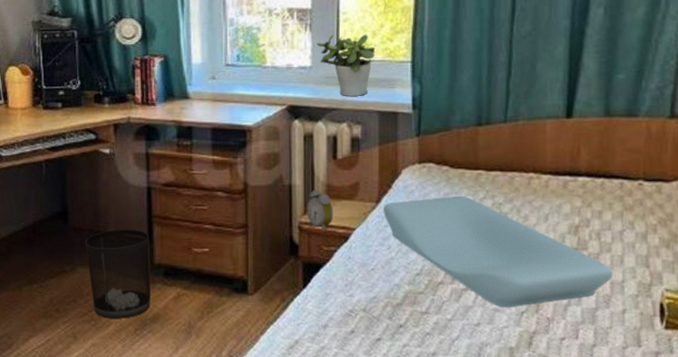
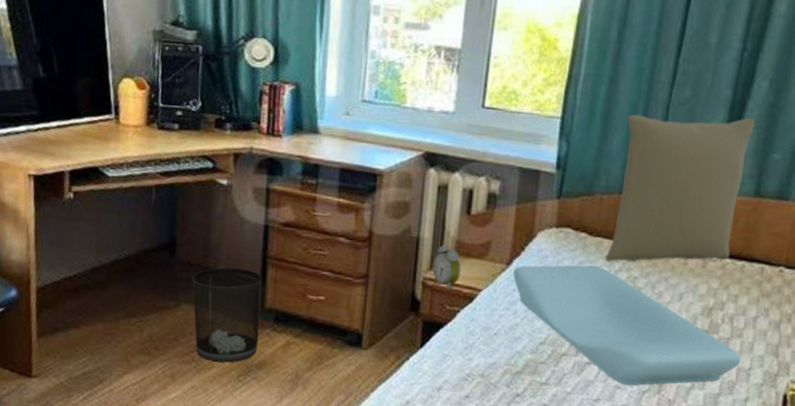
potted plant: present [316,34,376,96] -> none [462,79,525,150]
pillow: none [469,43,596,191] -> present [605,114,755,262]

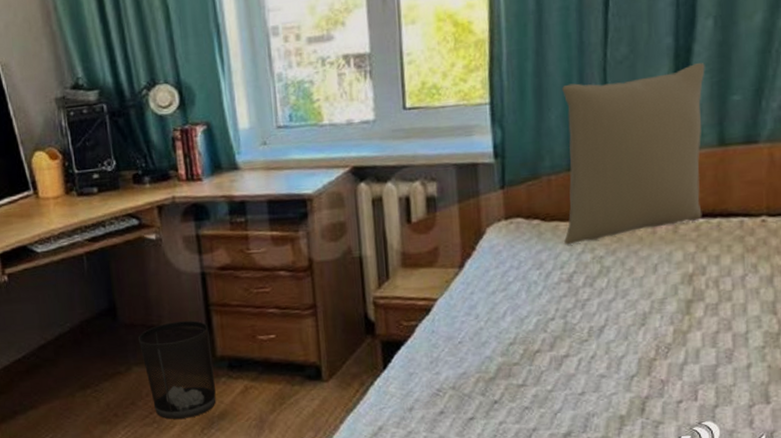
alarm clock: present [432,245,462,292] -> none [380,260,412,307]
cushion: present [513,265,741,386] -> none [468,252,735,373]

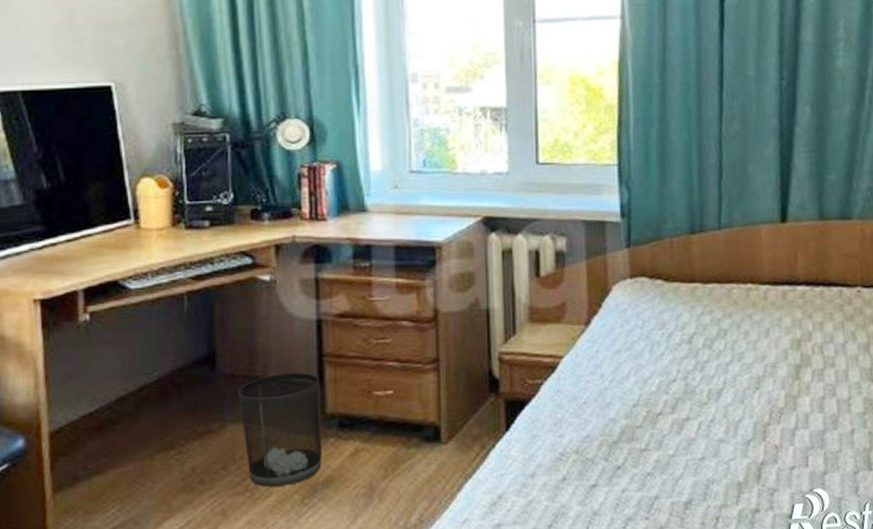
pillow: present [562,62,705,245] -> none [683,143,807,306]

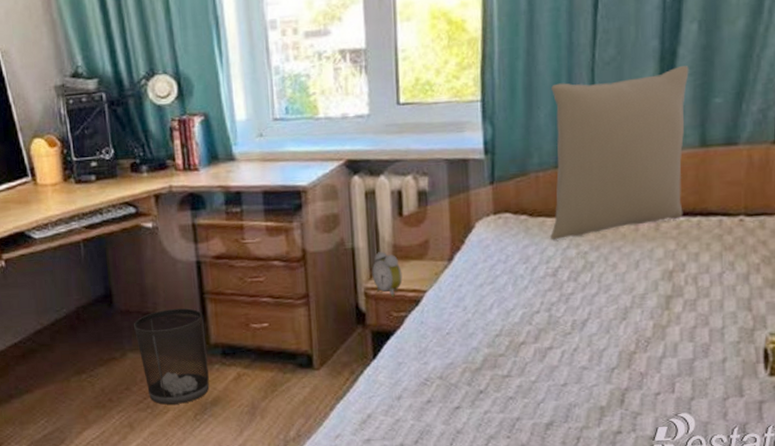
alarm clock: none [506,314,539,364] -> present [371,252,403,298]
pillow: none [683,143,807,306] -> present [550,65,689,241]

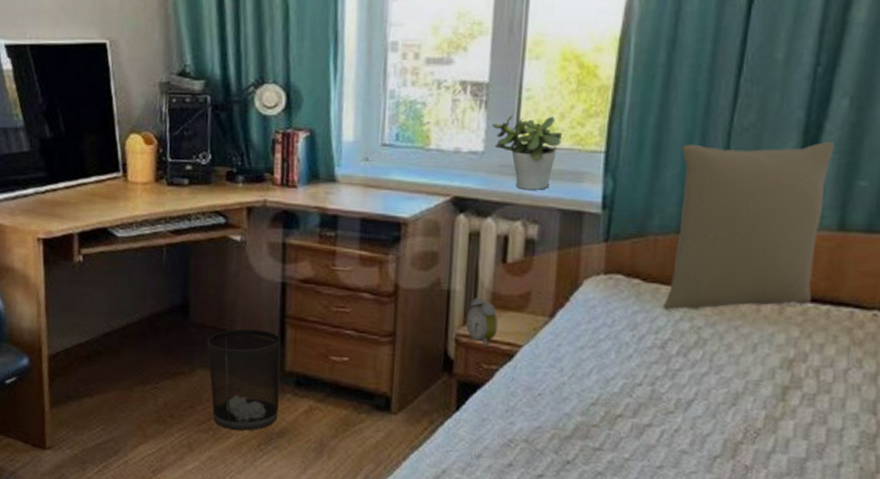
potted plant: none [373,73,441,145] -> present [492,115,563,190]

